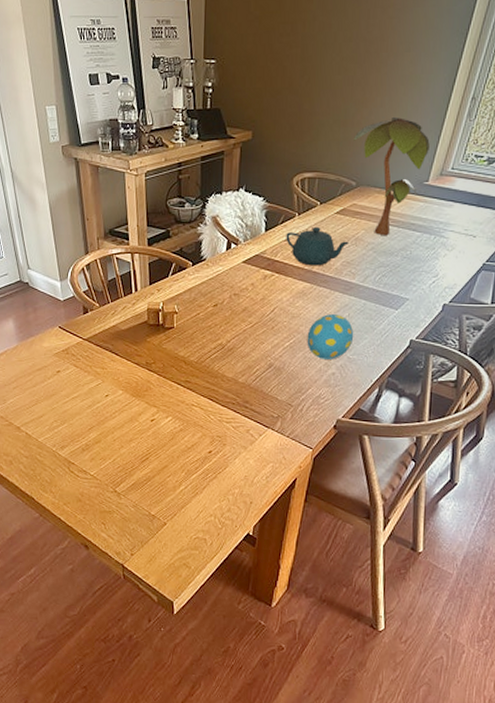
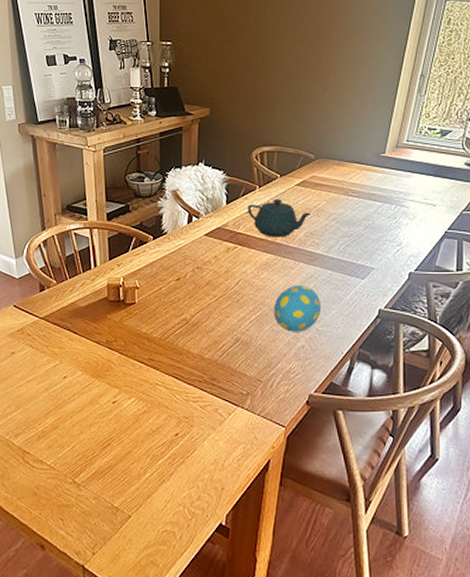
plant: present [354,116,430,235] -> none [310,93,384,205]

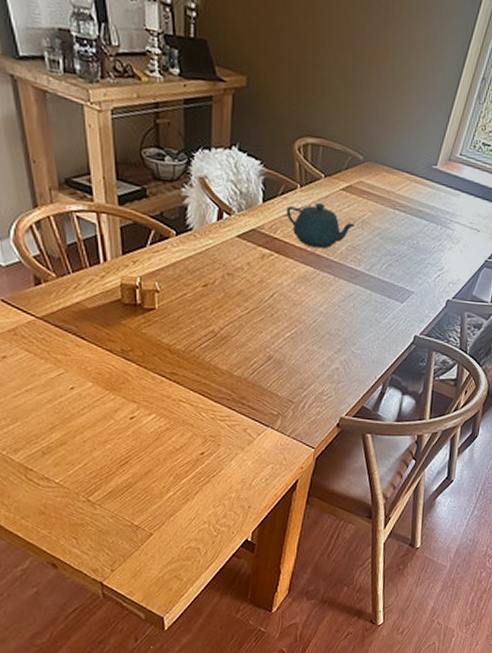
decorative egg: present [274,286,322,332] -> none [309,304,359,354]

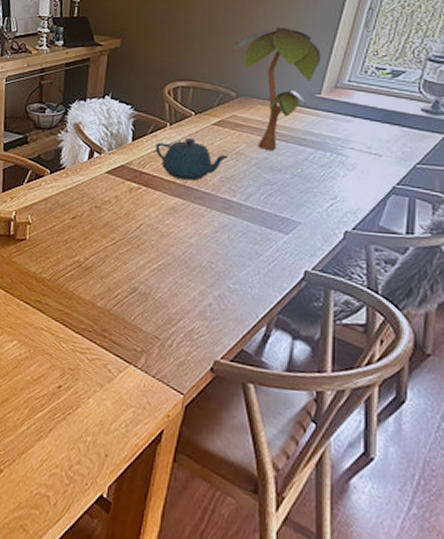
plant: none [361,85,440,221] -> present [233,26,321,150]

